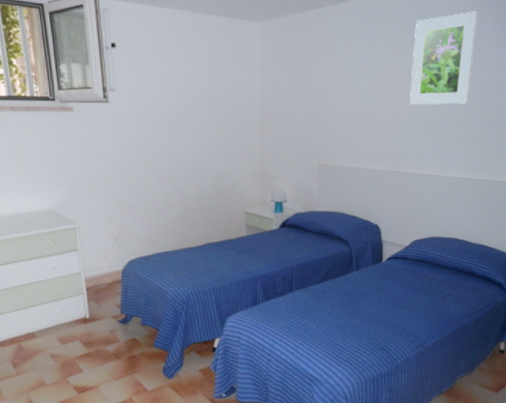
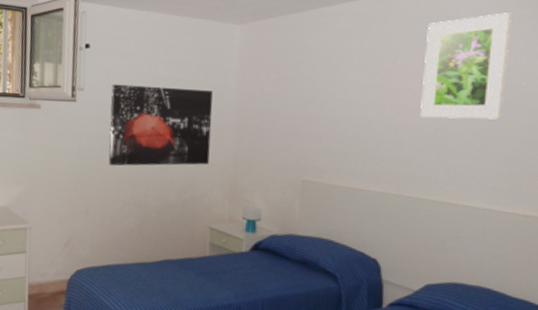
wall art: none [143,84,239,163] -> present [108,84,213,166]

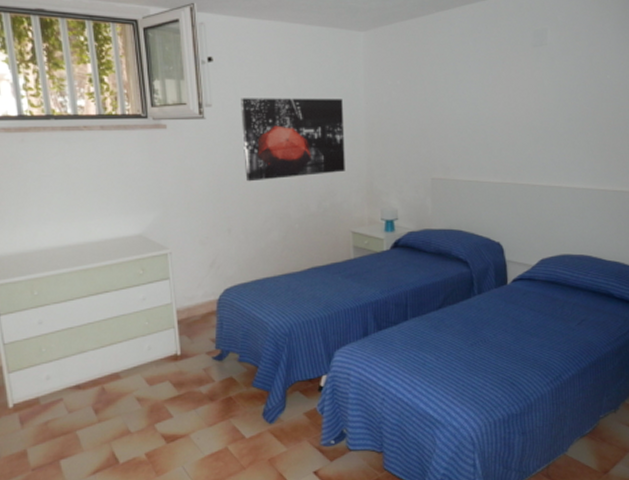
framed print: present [421,13,511,120] -> none [528,13,596,113]

